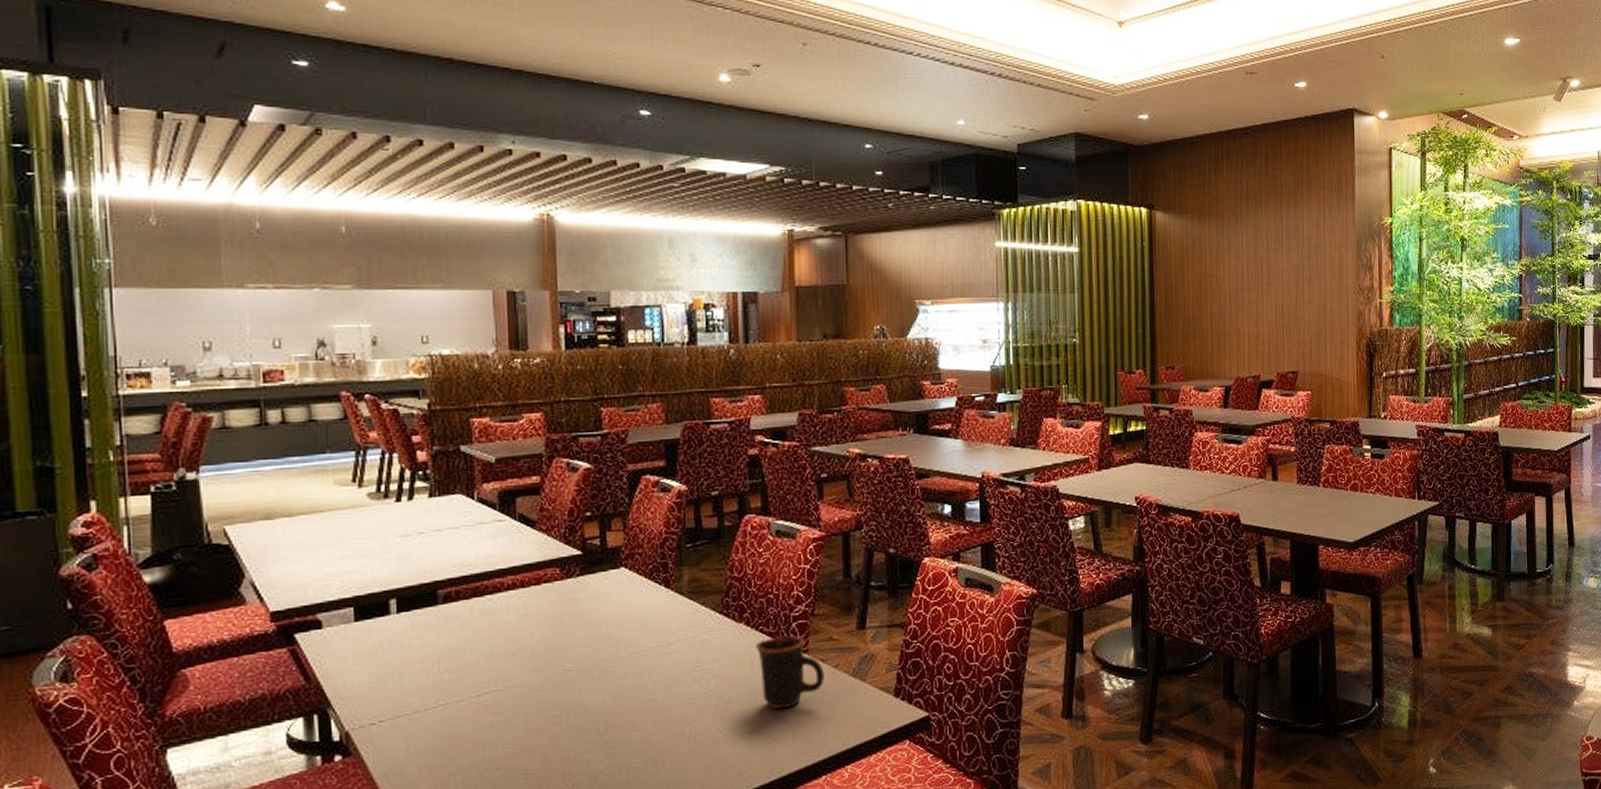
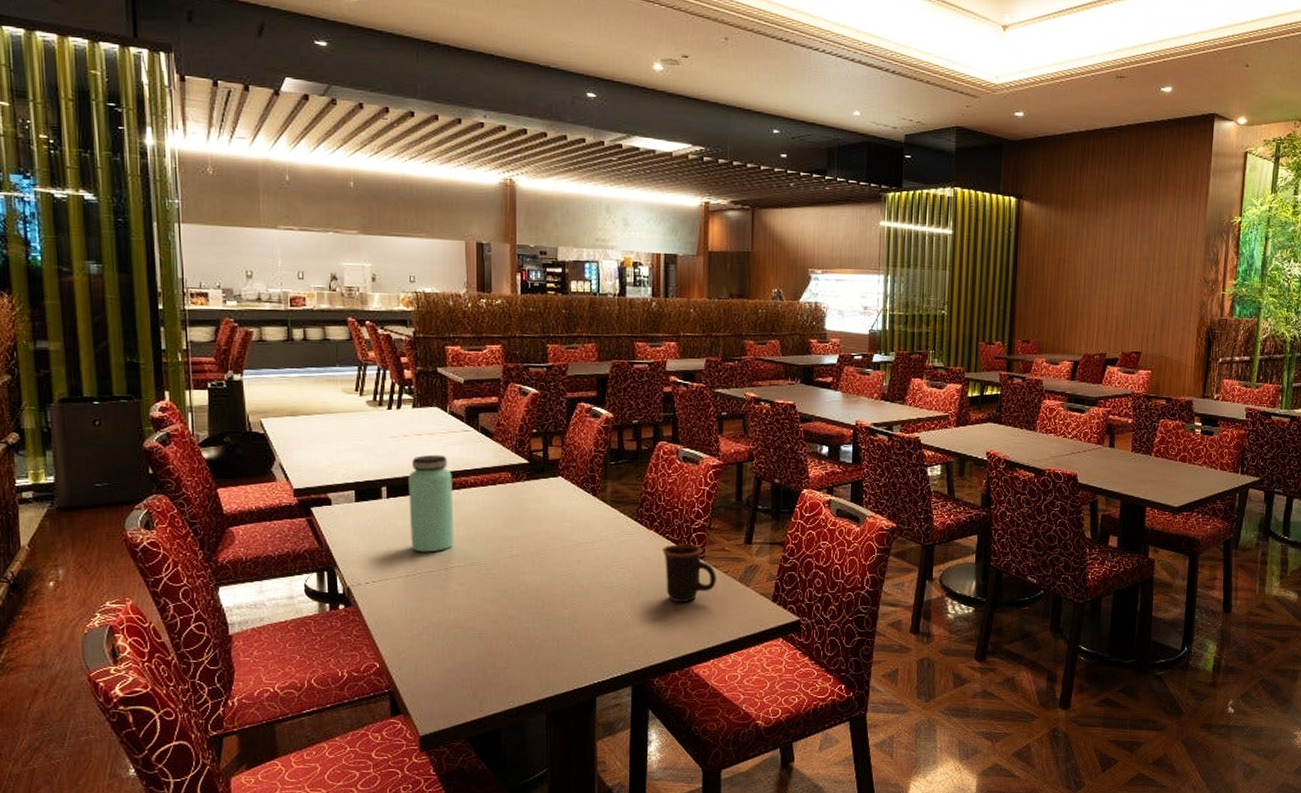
bottle: none [425,552,488,678] -> present [408,454,454,553]

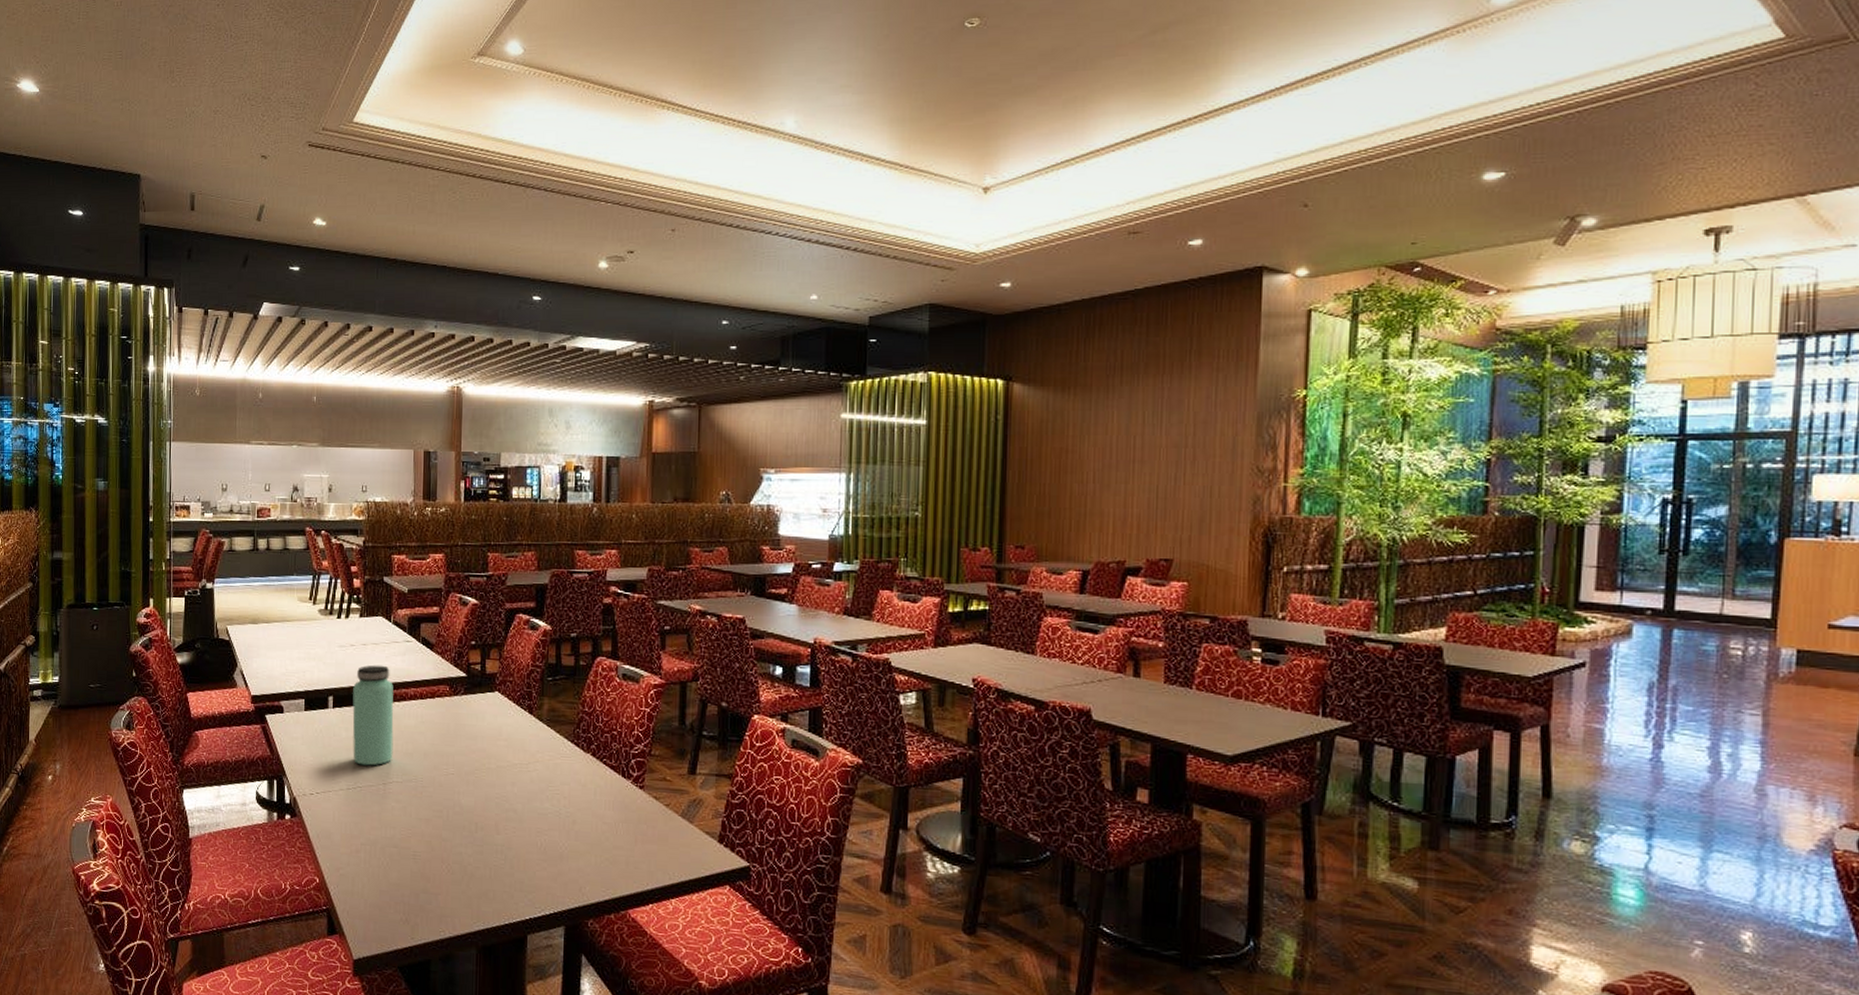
mug: present [662,543,716,602] -> none [599,770,657,836]

